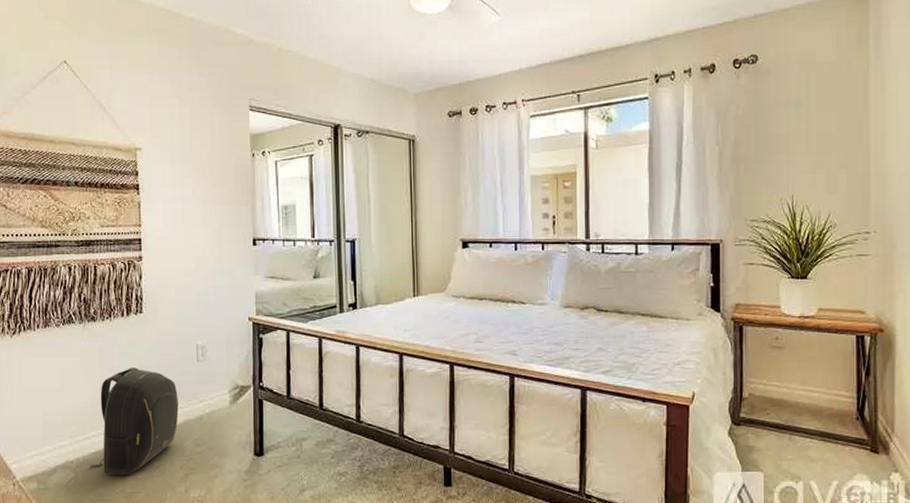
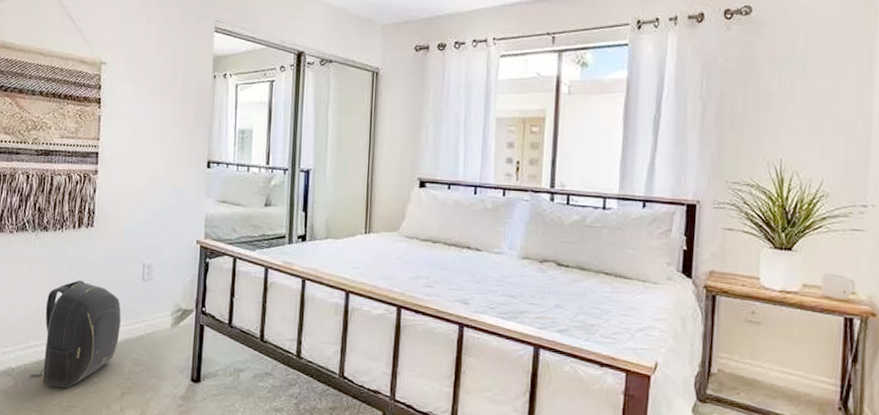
mug: none [834,296,865,319] -> present [820,273,856,300]

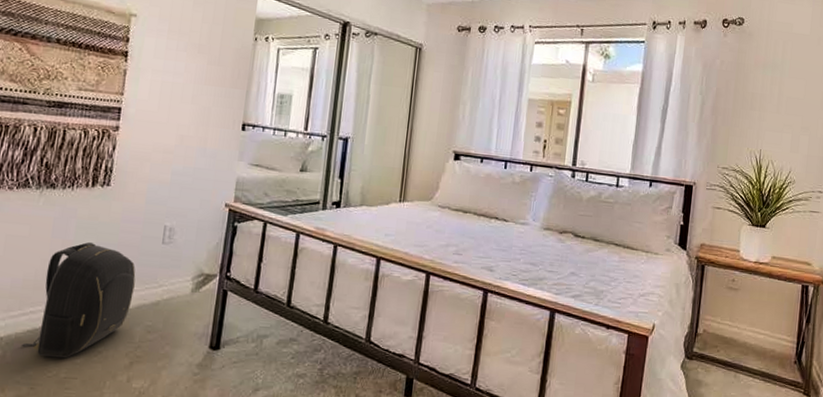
mug: present [820,273,856,300] -> none [785,247,812,270]

